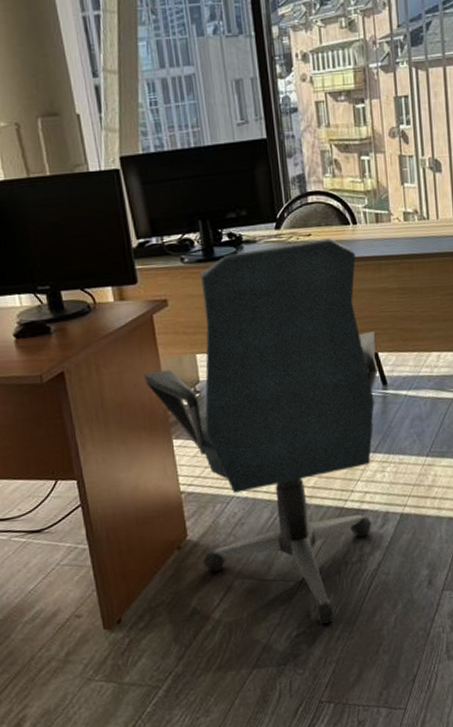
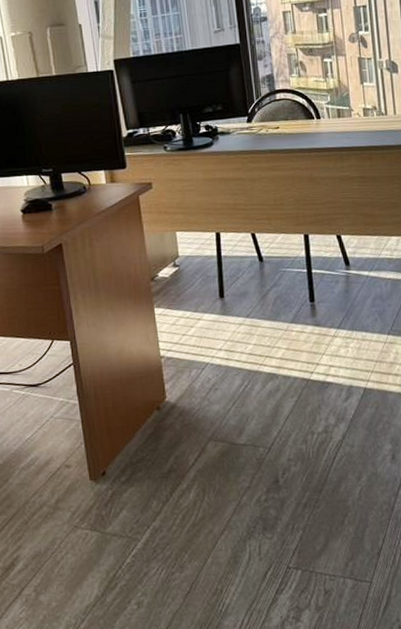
office chair: present [144,238,378,625] -> none [130,131,341,492]

